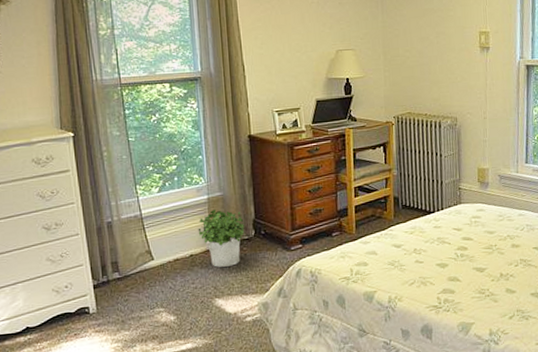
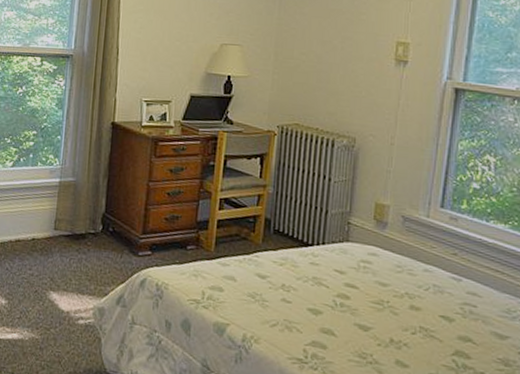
potted plant: present [198,209,245,267] -> none [44,194,93,260]

